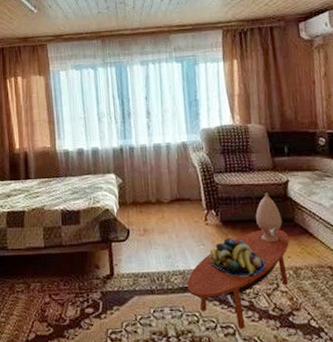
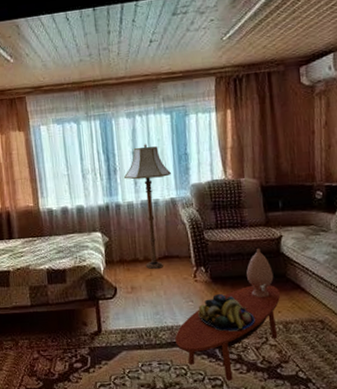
floor lamp: none [137,90,182,212] -> present [123,144,171,270]

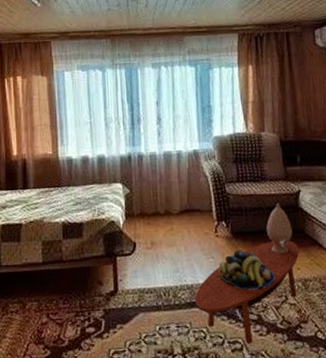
floor lamp: present [123,144,171,270] -> none [147,94,194,224]

